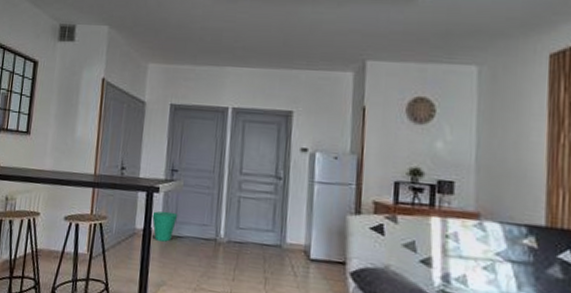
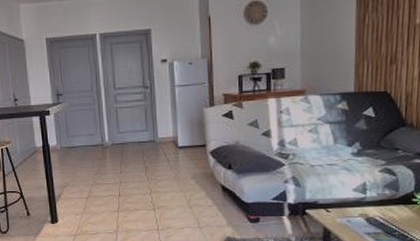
waste bin: present [152,211,178,242] -> none [47,129,69,153]

